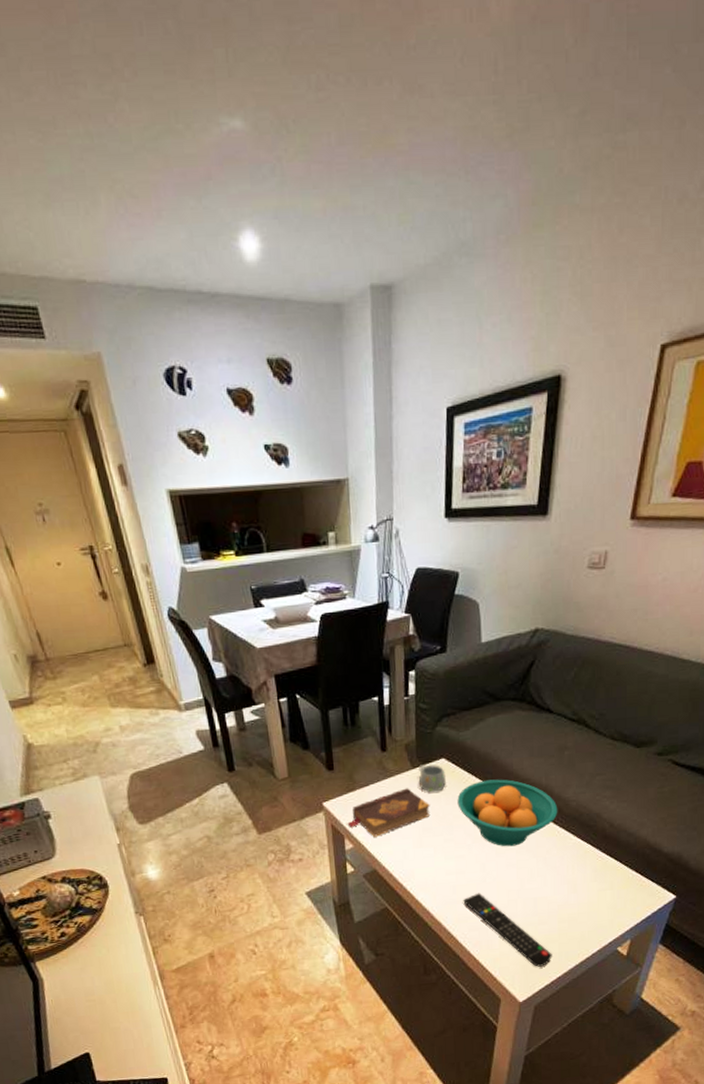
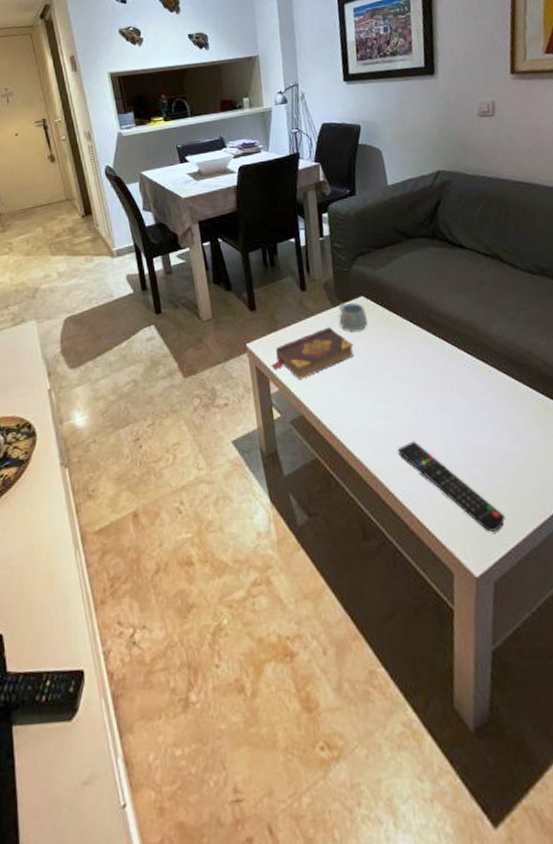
fruit bowl: present [457,779,558,847] -> none [380,316,486,389]

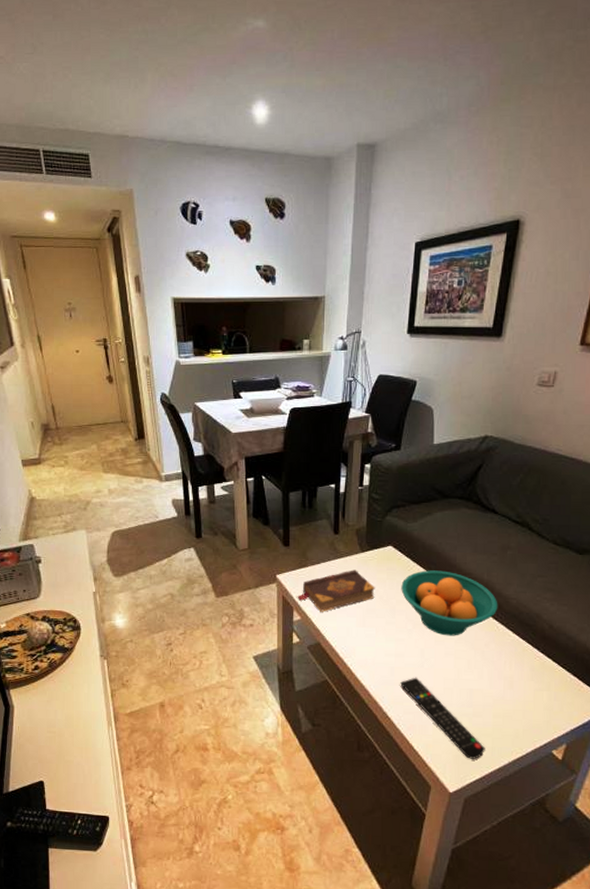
mug: present [339,303,368,331] -> none [366,549,392,576]
fruit bowl: none [380,316,486,389] -> present [401,570,498,636]

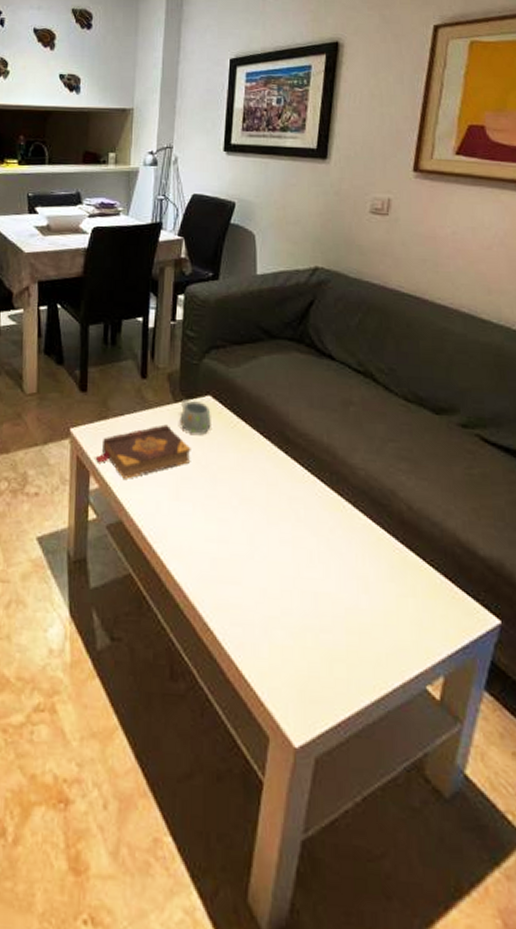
mug: none [366,549,392,576] -> present [179,399,211,434]
remote control: present [400,677,485,759] -> none [225,573,339,697]
fruit bowl: present [401,570,498,636] -> none [223,428,343,517]

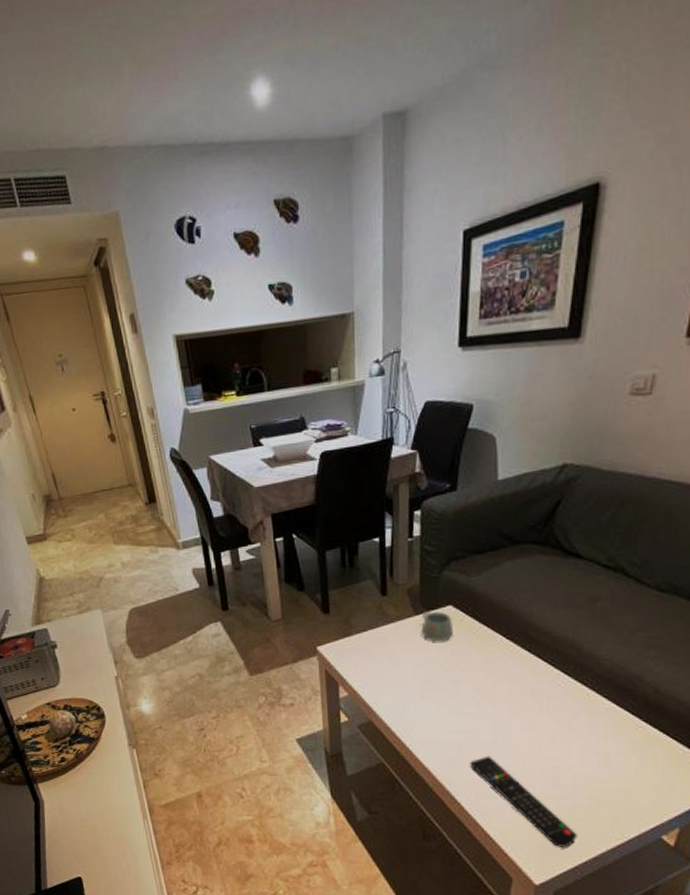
book: present [95,424,191,479] -> none [342,636,434,686]
remote control: none [225,573,339,697] -> present [470,756,577,847]

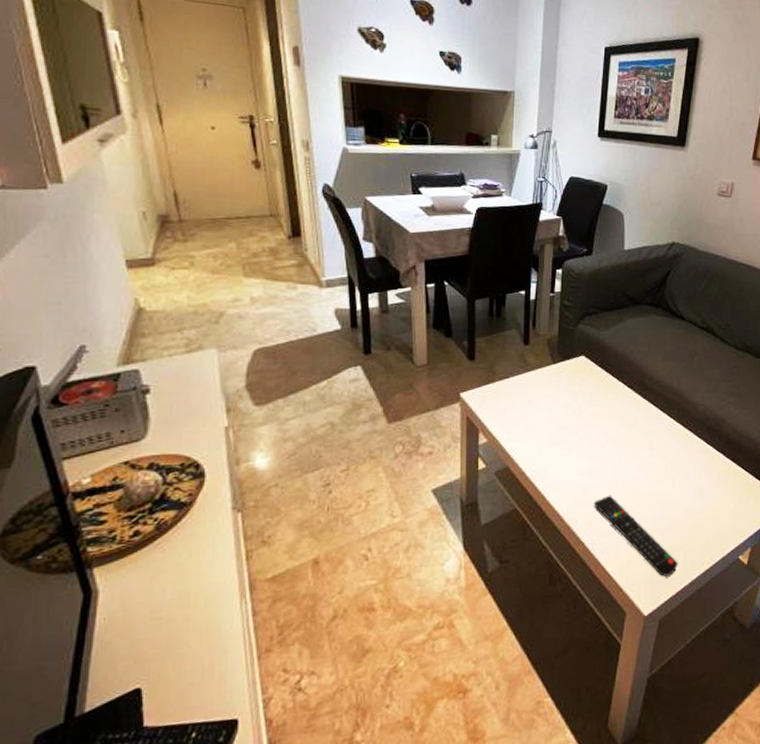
mug: present [421,611,453,642] -> none [558,360,584,389]

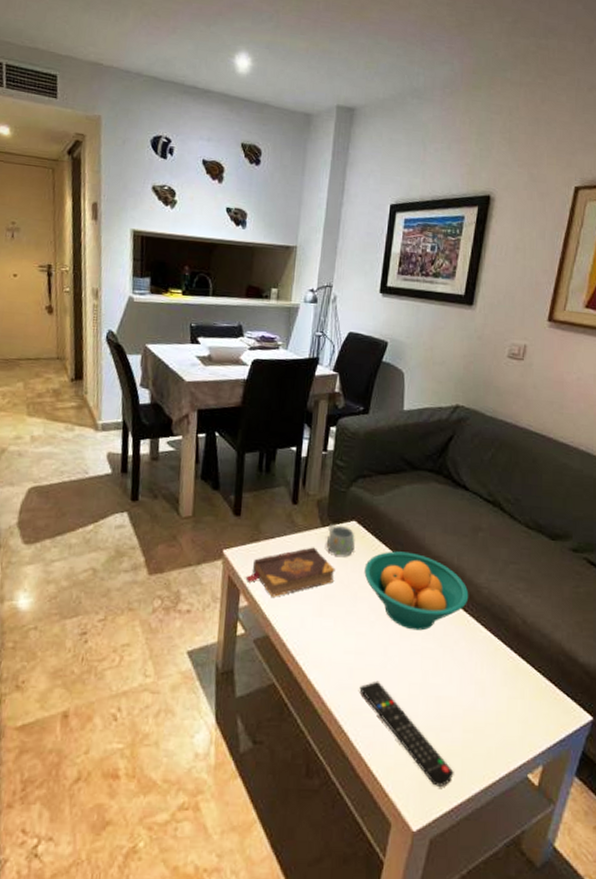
book: none [483,383,567,432] -> present [245,547,335,597]
mug: none [558,360,584,389] -> present [326,524,355,556]
fruit bowl: none [594,379,687,448] -> present [364,551,469,631]

